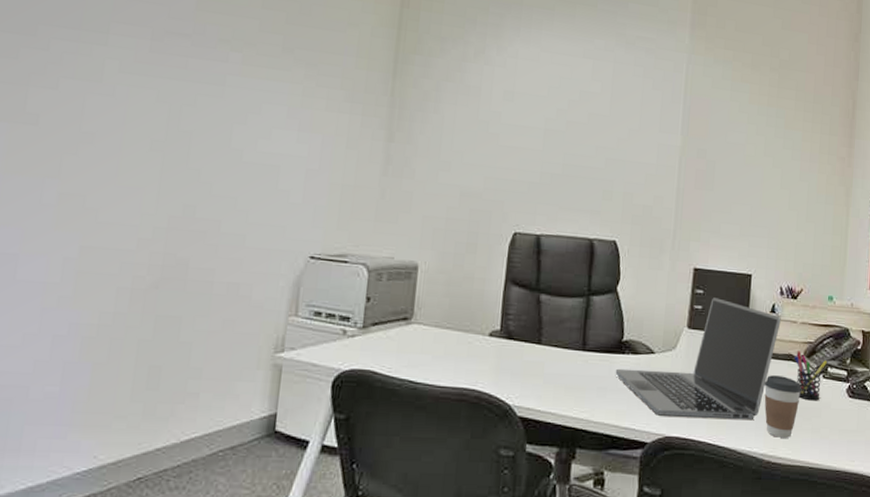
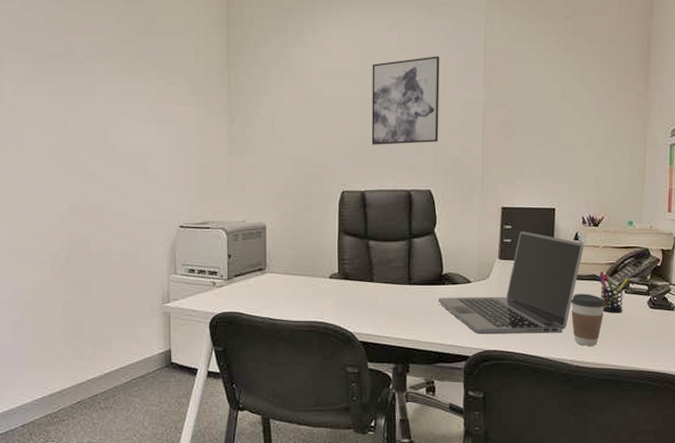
wall art: none [553,91,637,188] -> present [371,56,440,145]

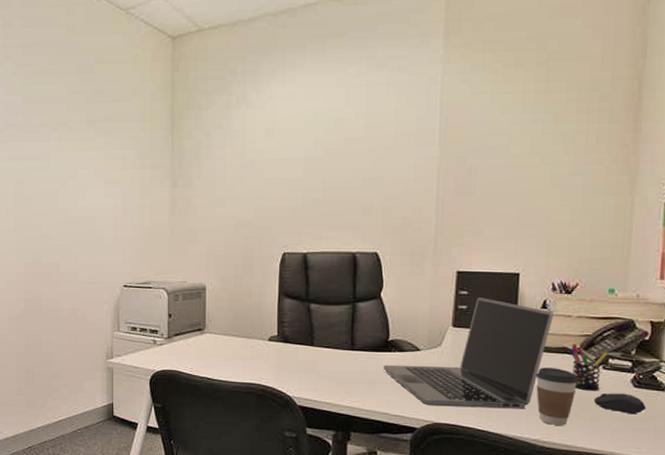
wall art: present [371,56,440,145] -> none [315,112,391,206]
computer mouse: none [618,314,660,332] -> present [593,393,647,415]

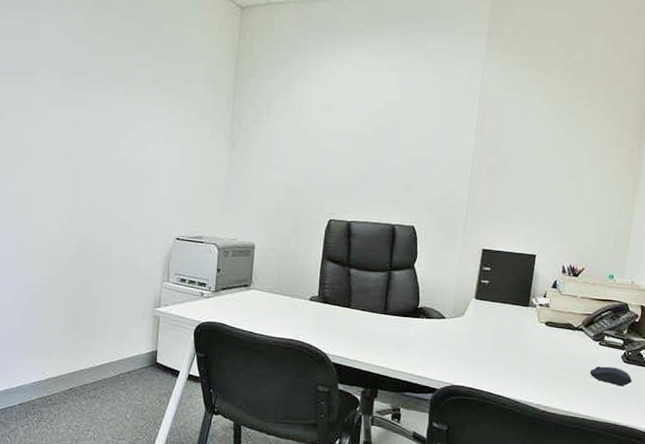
laptop: present [383,297,554,408] -> none [411,274,562,376]
coffee cup: present [535,367,578,425] -> none [542,340,578,393]
pen holder: present [569,344,609,391] -> none [572,321,605,364]

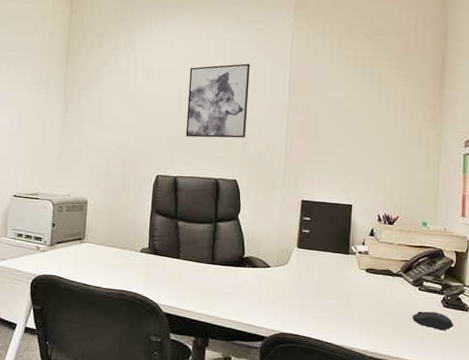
wall art: none [361,98,435,182] -> present [185,63,250,138]

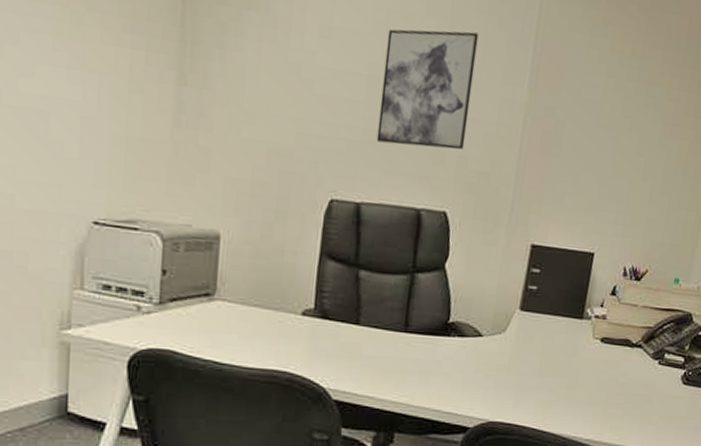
computer mouse: present [412,311,454,331] -> none [646,389,691,412]

